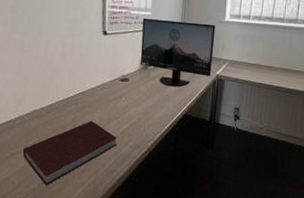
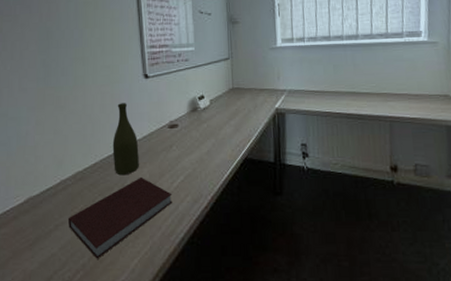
bottle: none [68,54,92,118] -> present [112,103,139,176]
monitor: present [140,18,216,87] -> none [185,52,269,128]

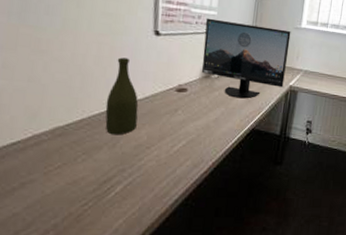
notebook: present [67,176,173,259] -> none [38,138,171,219]
monitor: none [185,52,269,128] -> present [202,18,291,99]

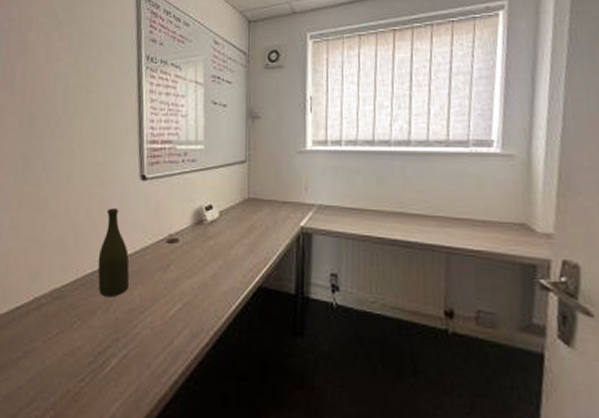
monitor: present [202,18,291,99] -> none [192,153,294,247]

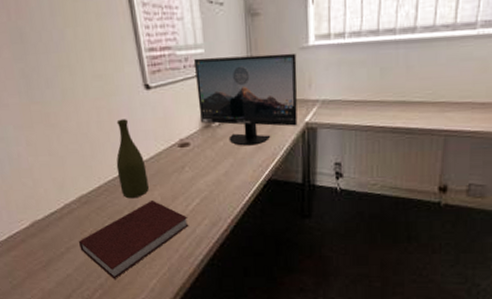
notebook: none [39,300,167,398] -> present [78,199,189,279]
monitor: none [192,153,294,247] -> present [193,53,298,146]

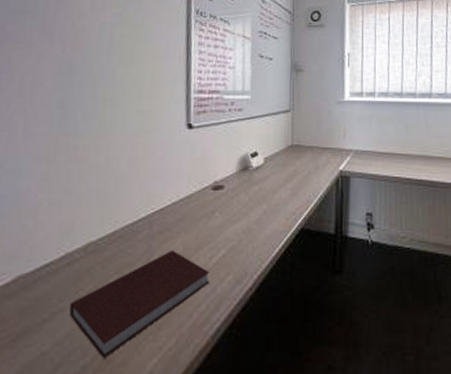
bottle: present [116,119,149,199] -> none [138,157,173,248]
monitor: present [193,53,298,146] -> none [238,103,334,192]

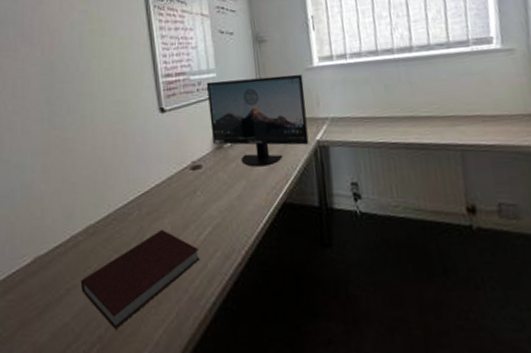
monitor: none [238,103,334,192] -> present [206,74,309,167]

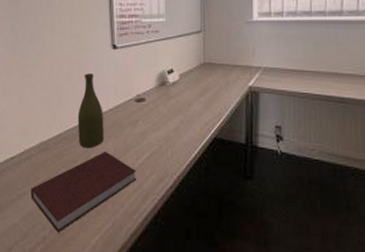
bottle: none [127,142,159,229] -> present [77,73,104,149]
monitor: present [206,74,309,167] -> none [155,25,243,105]

